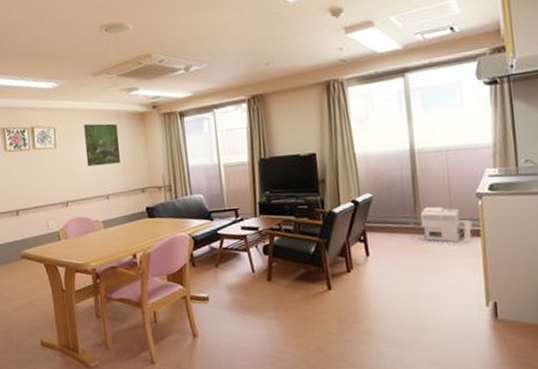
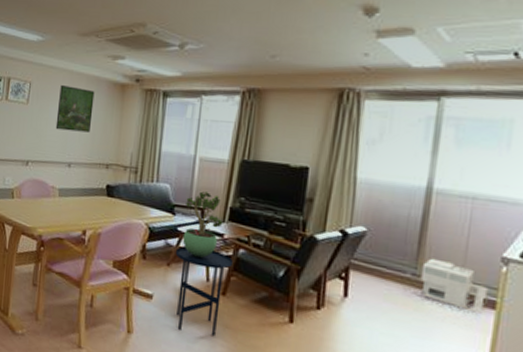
potted plant: none [220,193,256,253] -> present [182,191,223,258]
side table: none [220,243,271,322] -> present [175,246,232,337]

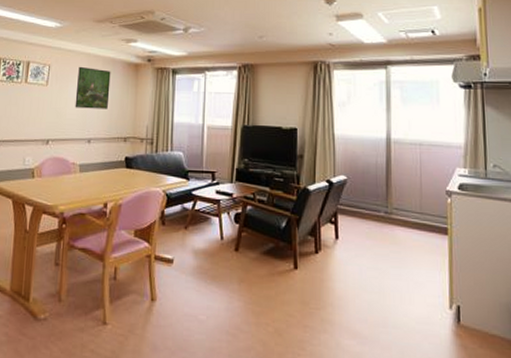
side table: present [175,246,232,337] -> none [191,208,242,293]
potted plant: present [182,191,223,258] -> none [197,156,231,218]
architectural model: present [420,258,489,314] -> none [391,197,441,240]

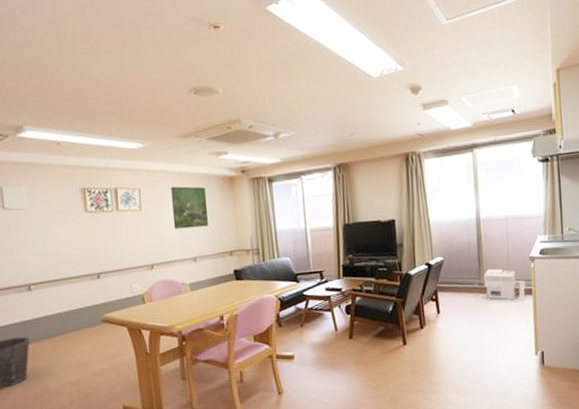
architectural model: none [391,197,441,240] -> present [483,268,527,301]

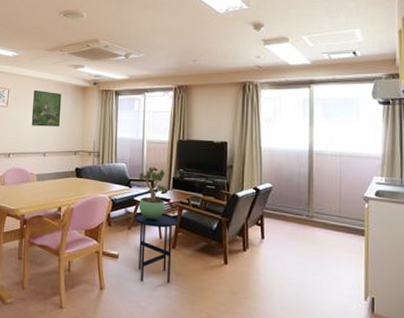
side table: none [305,303,353,378] -> present [134,212,178,284]
potted plant: none [306,256,339,313] -> present [139,167,169,220]
architectural model: present [483,268,527,301] -> none [312,202,359,240]

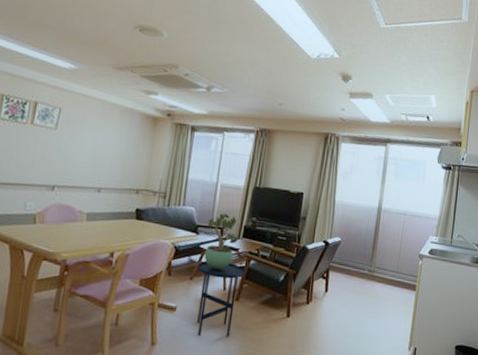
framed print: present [31,90,62,127] -> none [86,113,128,160]

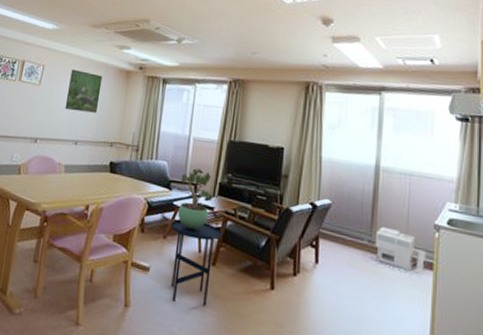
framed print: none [86,113,128,160] -> present [65,69,103,113]
architectural model: none [373,258,412,295] -> present [375,226,427,274]

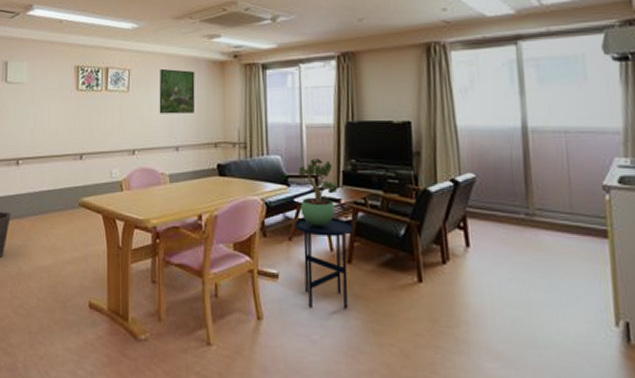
architectural model: present [375,226,427,274] -> none [532,195,599,244]

